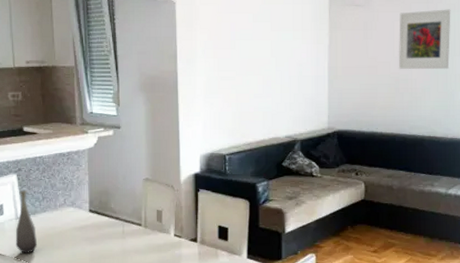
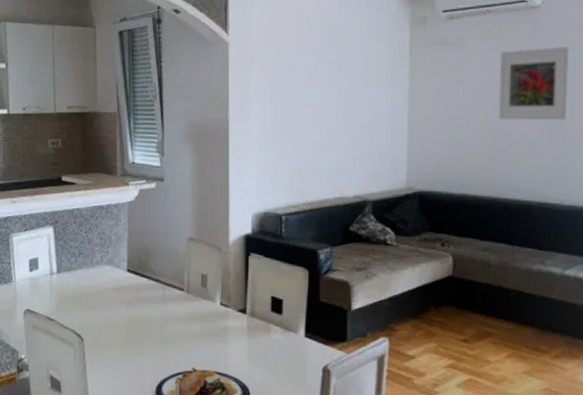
bottle: present [15,190,38,253] -> none [49,244,72,313]

